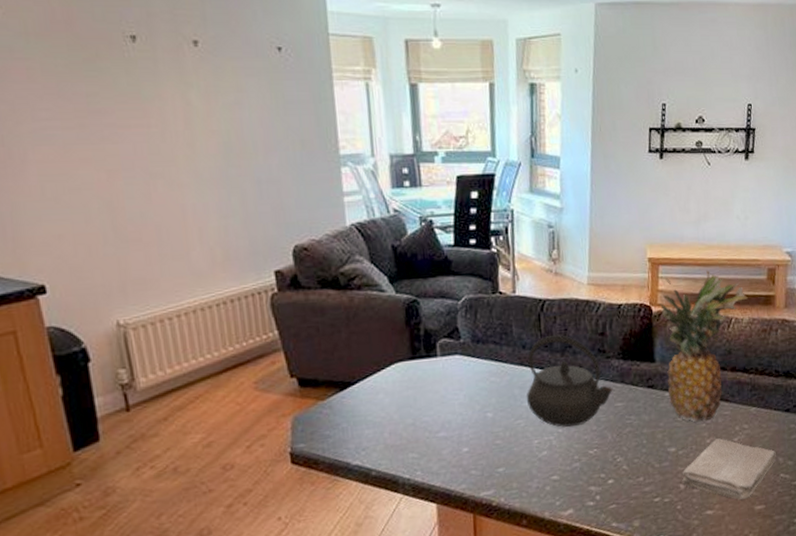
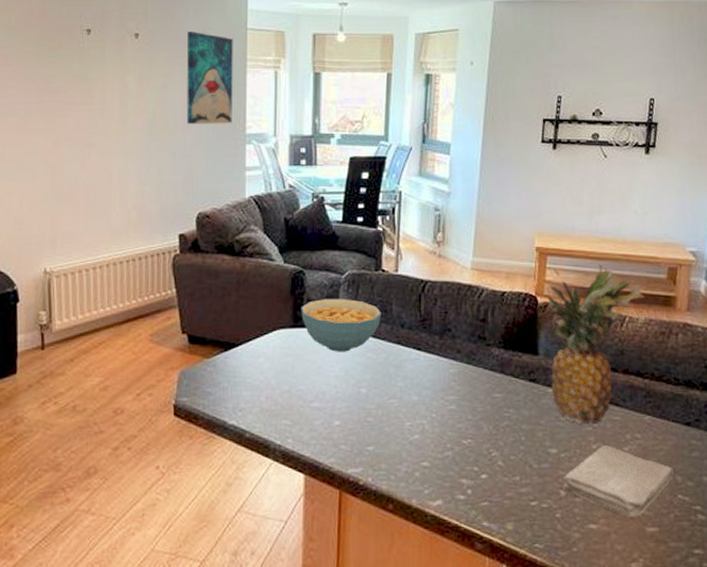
wall art: none [257,38,323,146] -> present [186,32,233,124]
cereal bowl: none [418,325,502,380] -> present [301,299,381,352]
kettle: present [526,335,613,427] -> none [401,318,492,413]

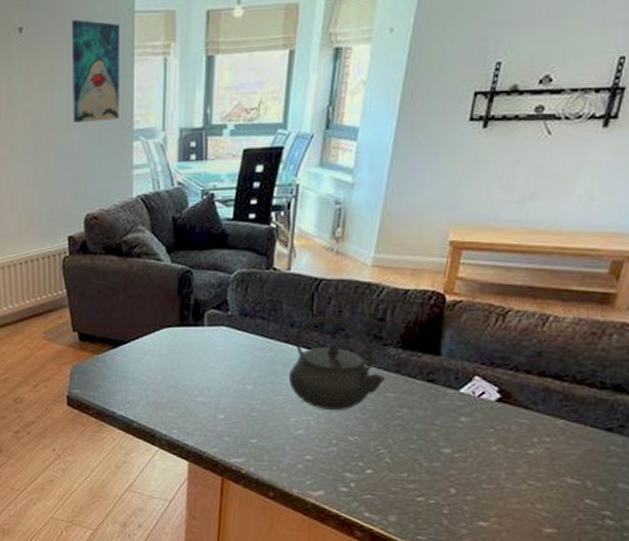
cereal bowl: present [301,299,381,352] -> none [188,298,270,350]
kettle: none [401,318,492,413] -> present [288,317,386,411]
fruit: present [545,264,644,423] -> none [451,258,576,425]
washcloth: present [563,445,673,517] -> none [454,447,584,518]

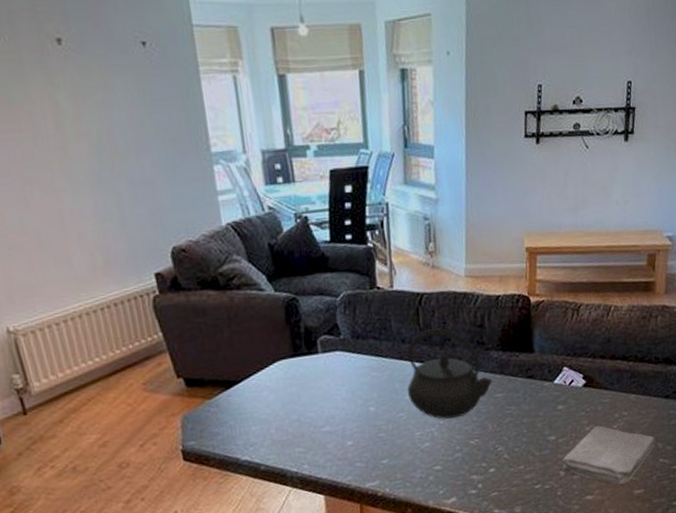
wall art: present [71,19,120,122] -> none [120,32,194,146]
washcloth: none [454,447,584,518] -> present [562,426,655,485]

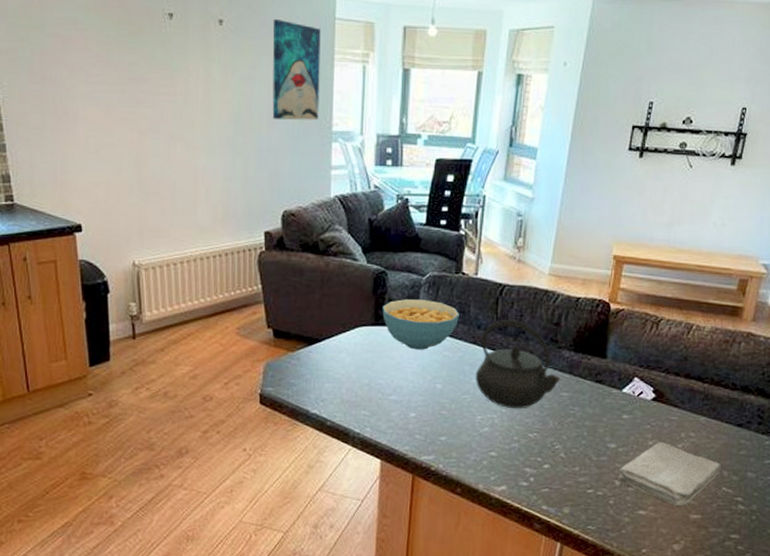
wall art: none [120,32,194,146] -> present [272,19,321,121]
cereal bowl: none [299,321,382,376] -> present [382,299,459,350]

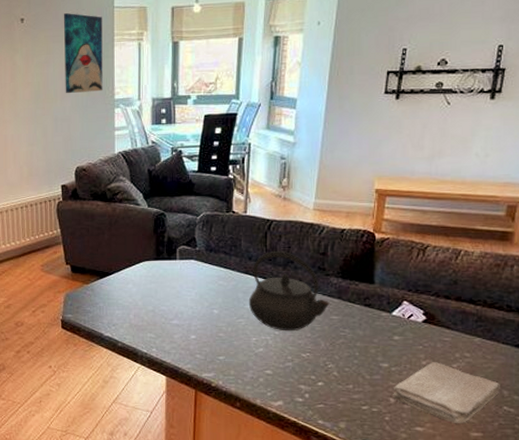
cereal bowl: present [382,299,459,350] -> none [162,236,231,280]

